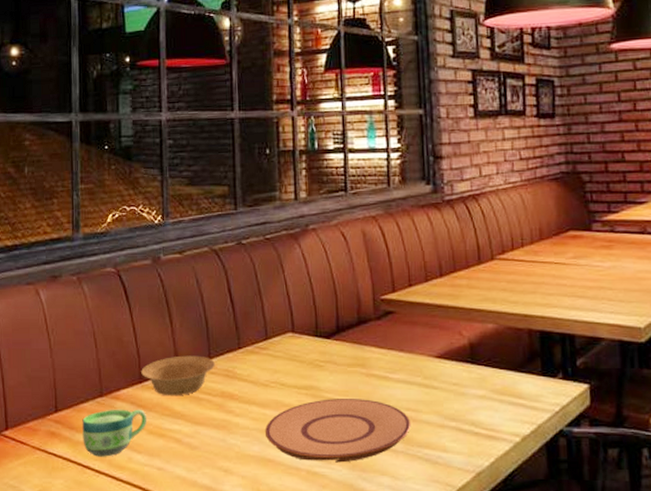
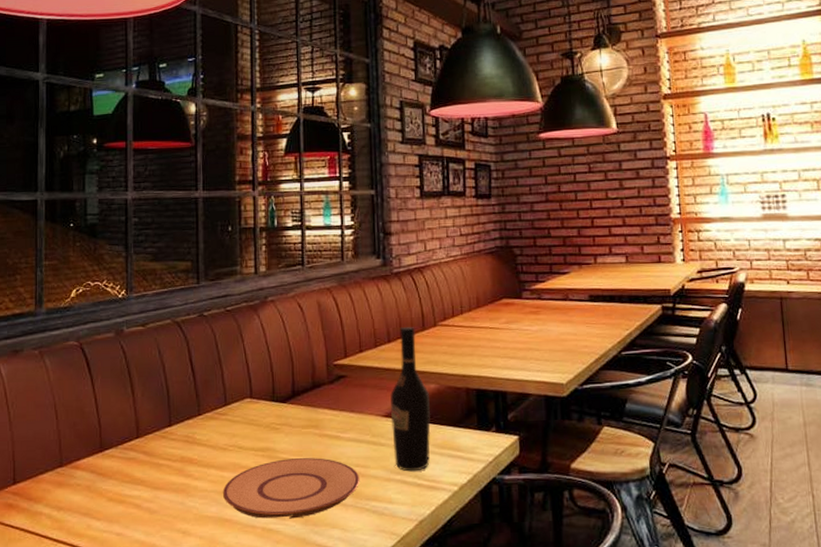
cup: present [82,409,148,457] -> none [41,477,107,526]
bowl: present [141,355,215,396] -> none [102,423,175,464]
wine bottle: none [443,260,489,419] -> present [390,327,431,472]

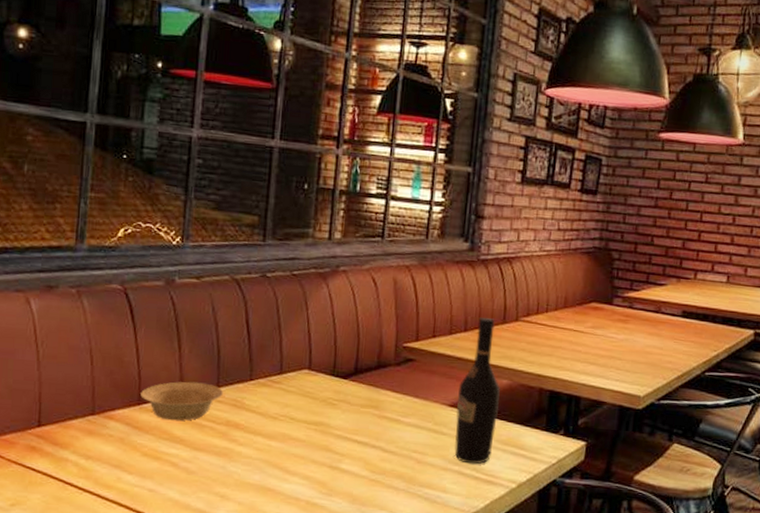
bowl: none [102,423,175,464] -> present [140,381,223,421]
plate: present [222,458,360,519] -> none [267,436,416,496]

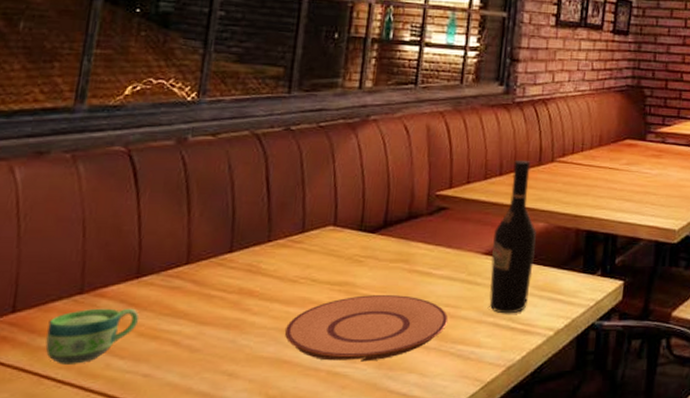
cup: none [67,428,143,476] -> present [45,308,140,364]
bowl: present [140,381,223,421] -> none [140,248,237,293]
plate: none [267,436,416,496] -> present [284,295,449,362]

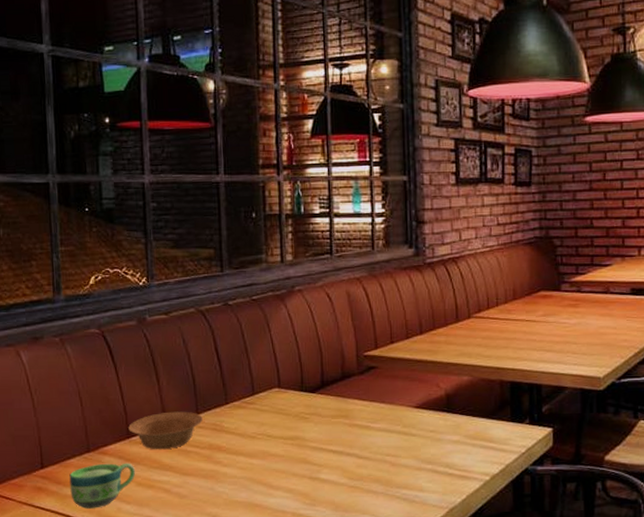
bowl: none [140,248,237,293] -> present [128,411,203,450]
plate: present [284,295,449,362] -> none [252,447,391,505]
wine bottle: present [489,161,536,314] -> none [422,319,464,462]

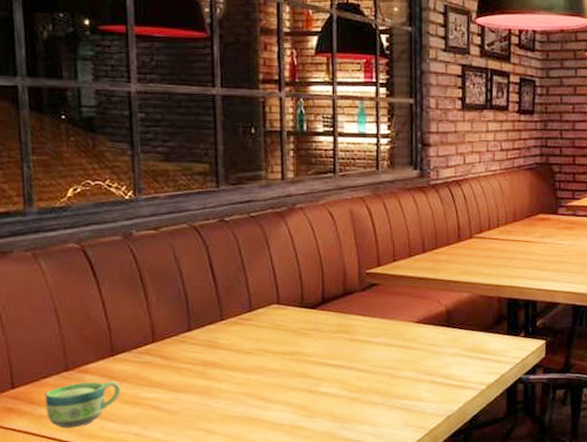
bowl: present [128,411,203,450] -> none [113,328,196,367]

